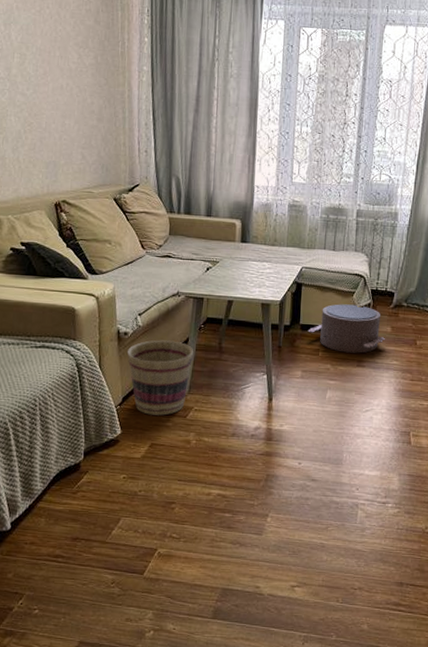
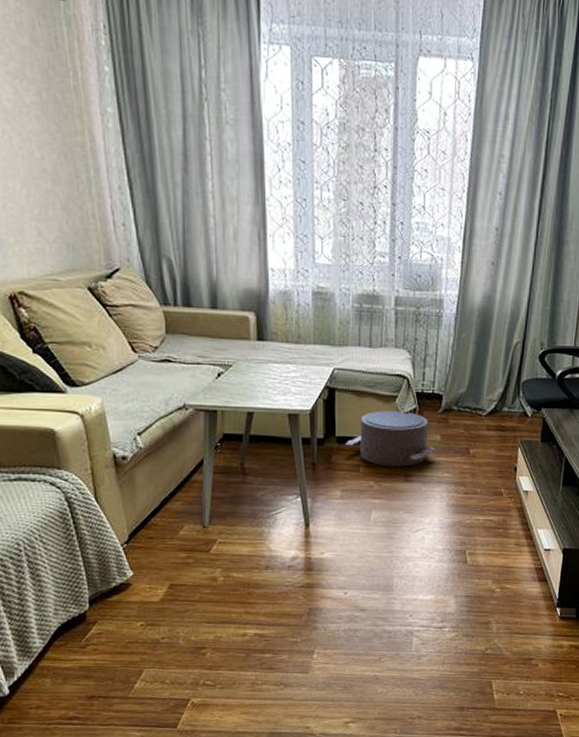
basket: present [127,340,193,416] -> none [128,463,210,552]

